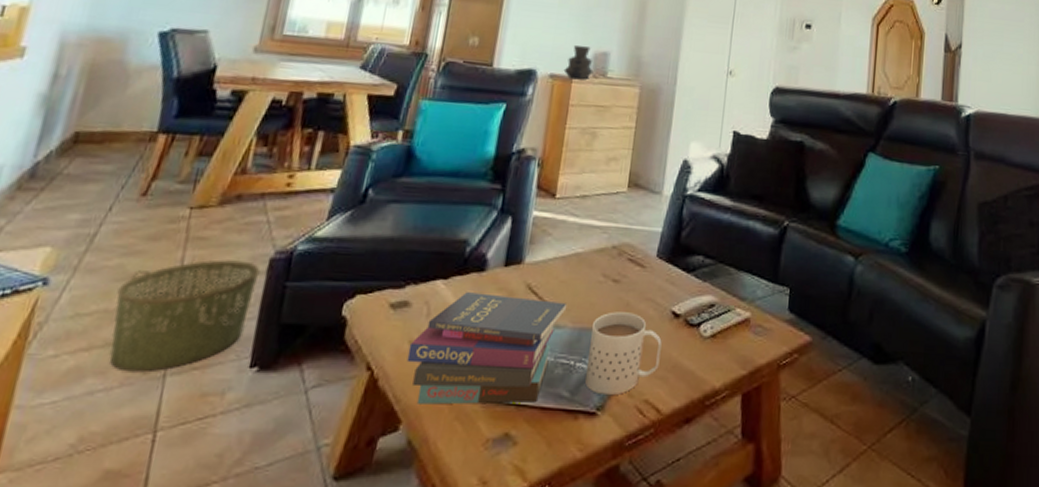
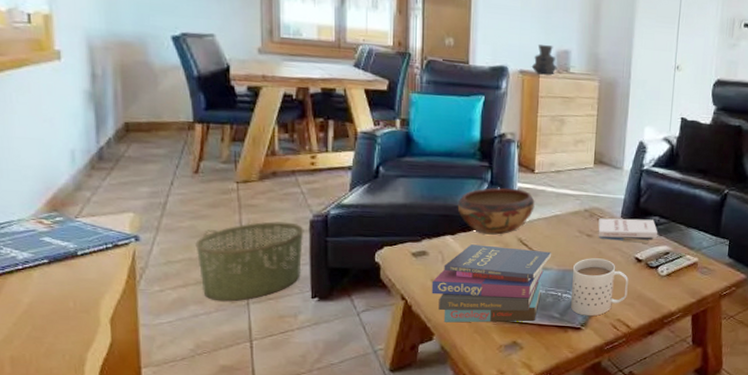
decorative bowl: none [456,216,553,280] -> present [457,187,535,235]
books: none [626,257,702,292] -> present [598,218,658,243]

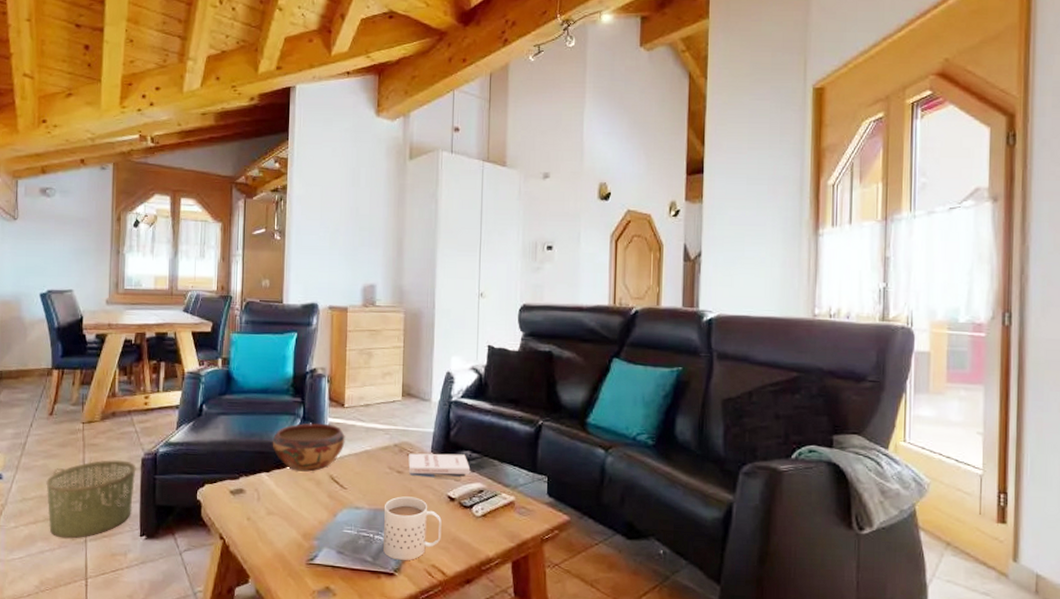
books: present [431,244,552,323] -> none [247,482,363,565]
vase: present [531,45,557,75] -> none [339,281,364,310]

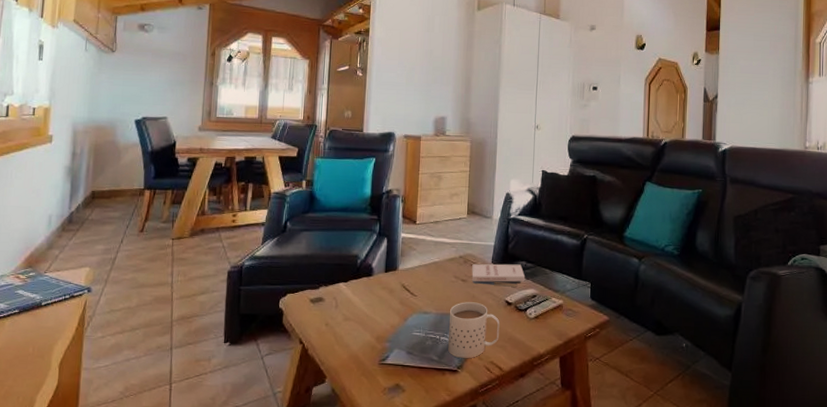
basket: present [46,460,136,539] -> none [134,273,223,347]
decorative bowl: present [272,423,345,472] -> none [350,238,416,281]

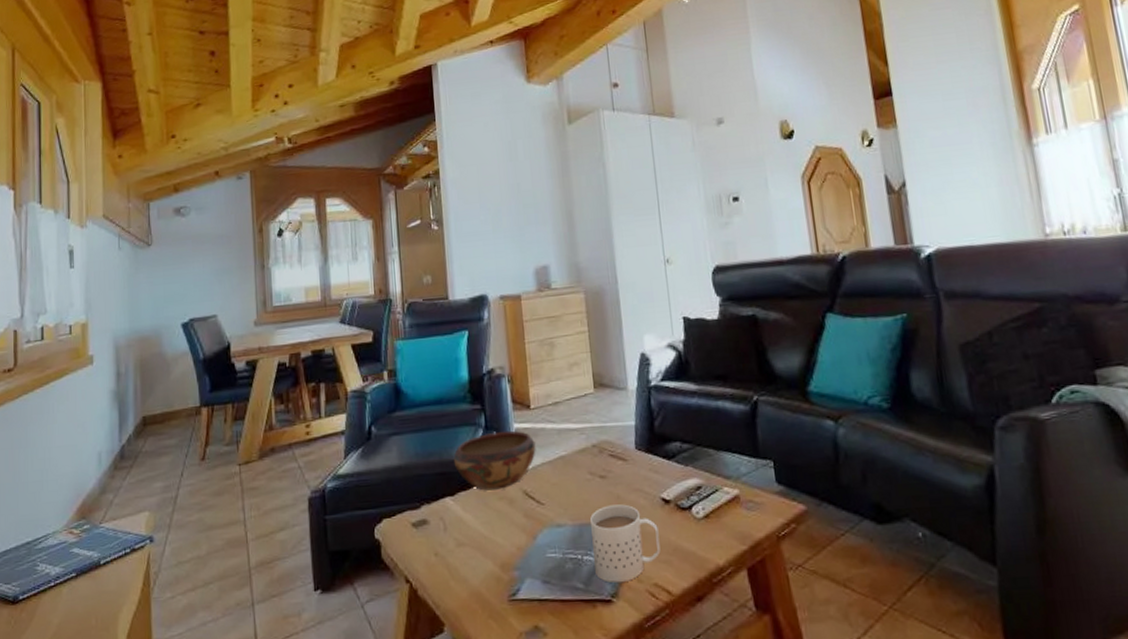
decorative bowl: none [350,238,416,281] -> present [453,430,536,491]
books: present [471,264,526,287] -> none [610,446,684,480]

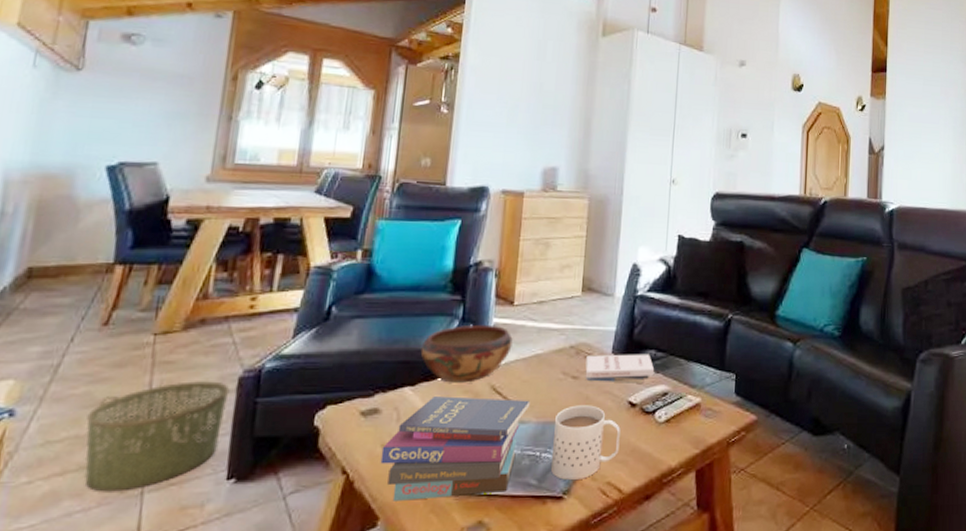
basket: none [203,502,303,604] -> present [84,381,230,492]
books: none [436,503,564,608] -> present [380,396,531,501]
books: none [610,446,684,480] -> present [585,354,655,383]

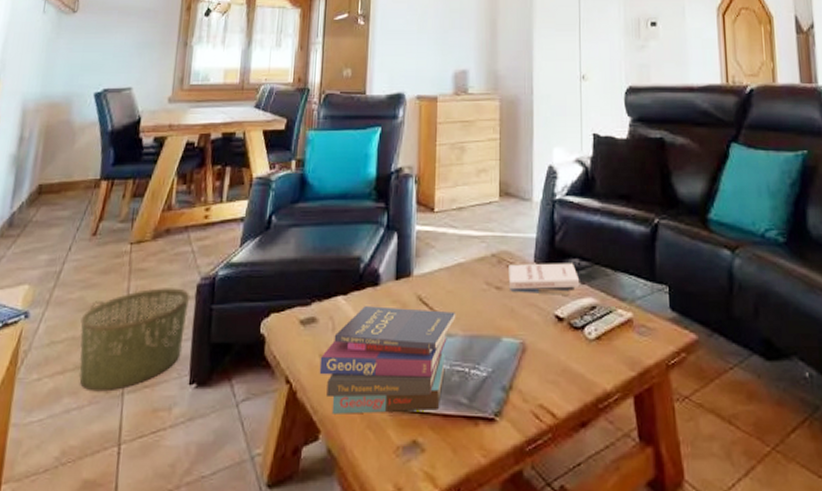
decorative bowl: present [420,324,513,383] -> none [351,232,435,292]
mug: present [550,405,621,481] -> none [480,318,549,402]

